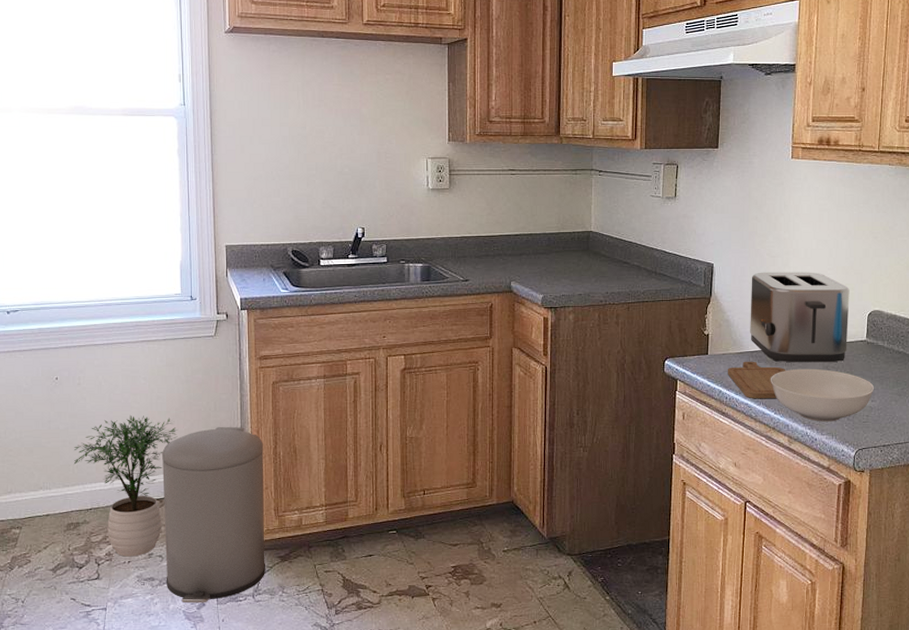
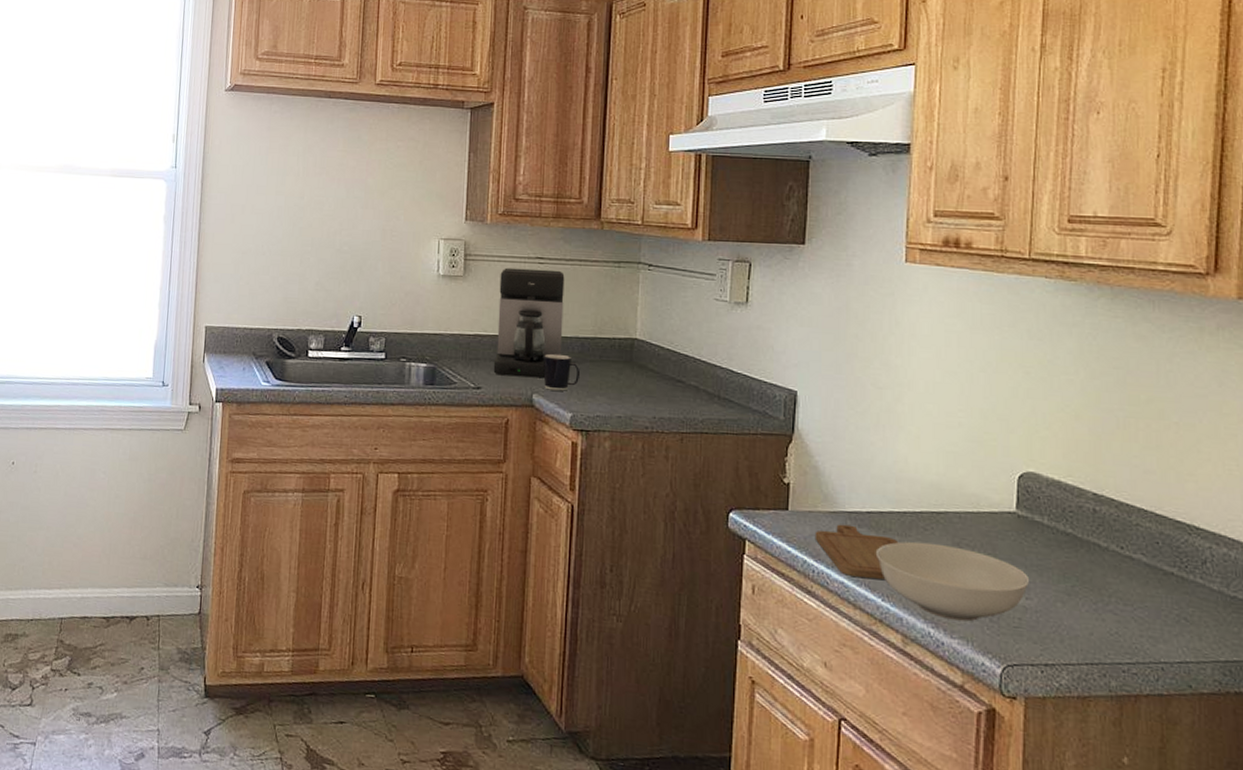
potted plant: present [73,414,179,557] -> none [19,513,135,684]
pedal bin: present [162,427,265,604] -> none [104,538,227,755]
coffee maker: none [478,179,533,269] -> present [493,267,565,379]
mug: none [519,248,548,278] -> present [543,353,581,391]
toaster: present [750,272,850,362] -> none [847,407,991,538]

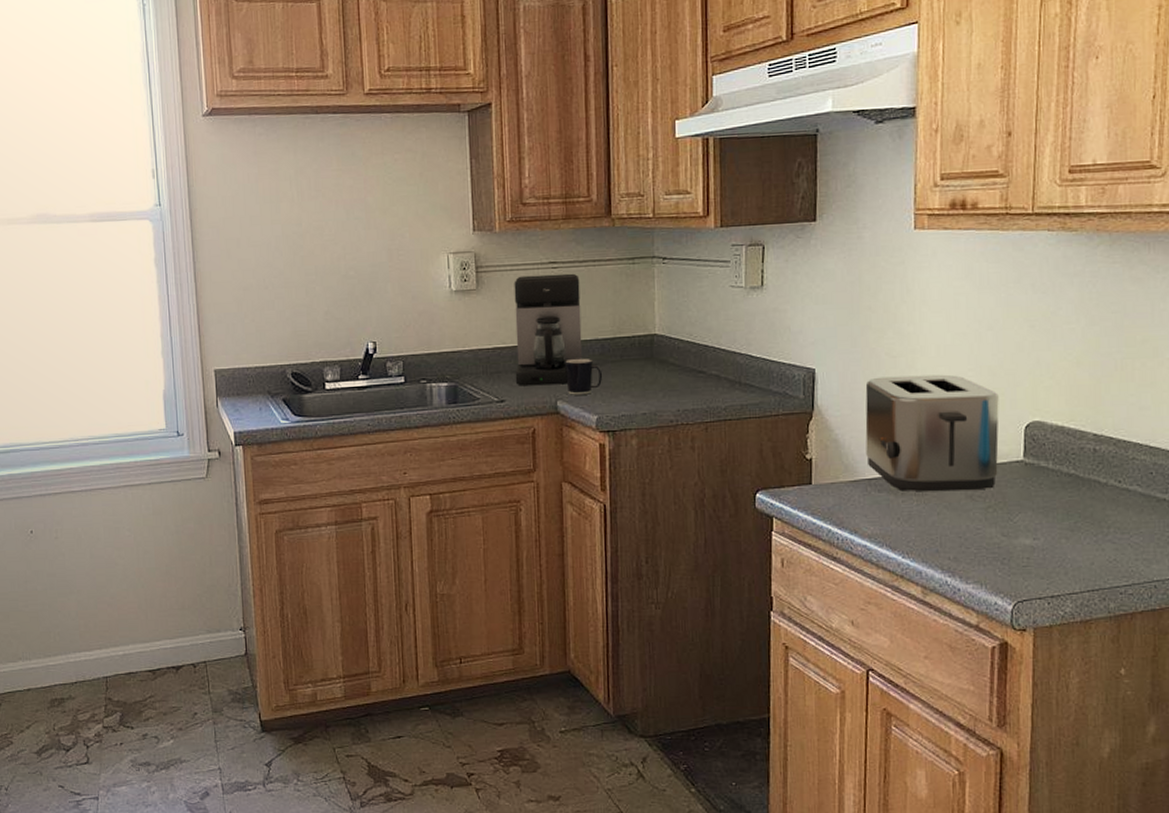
chopping board: present [815,524,899,579] -> none [837,491,916,539]
toaster: none [847,407,991,538] -> present [865,374,999,492]
bowl: present [875,541,1030,622] -> none [895,498,1037,567]

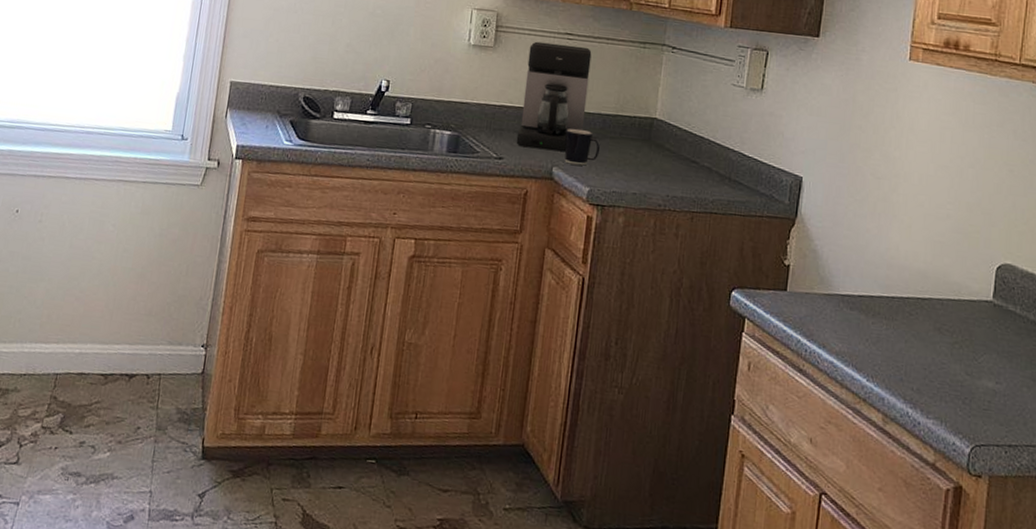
toaster: present [865,374,999,492] -> none [842,195,974,325]

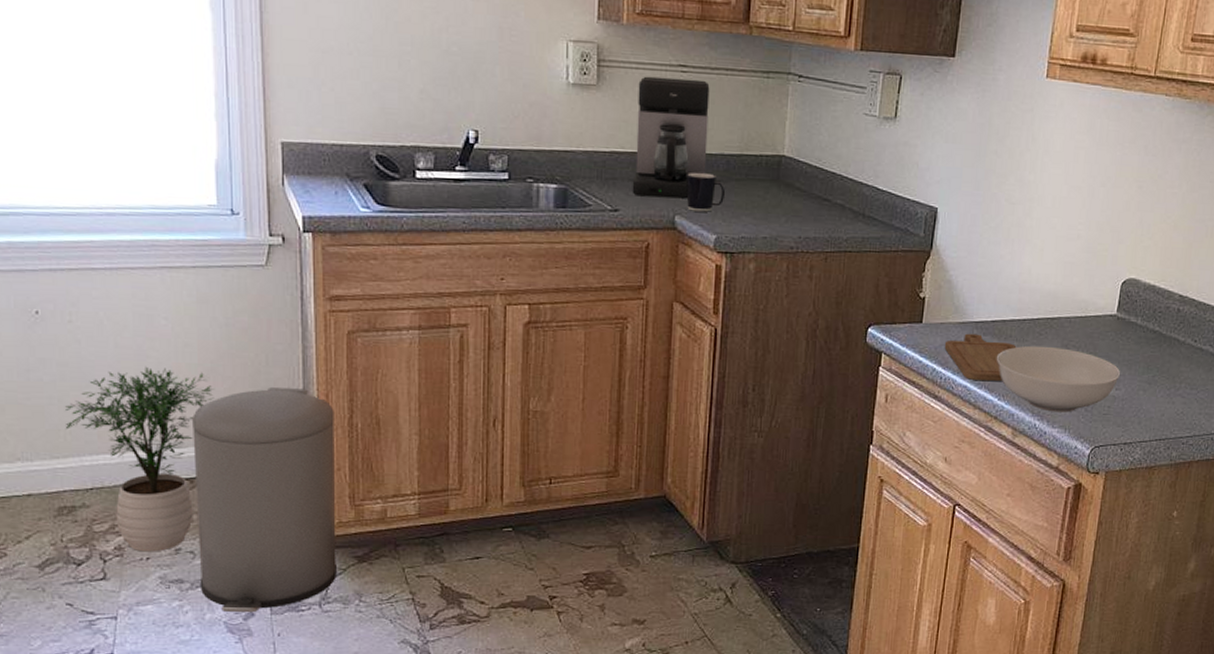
potted plant: none [16,266,141,443] -> present [65,366,216,552]
pedal bin: none [93,296,235,517] -> present [192,388,336,613]
chopping board: none [809,306,886,361] -> present [944,333,1017,381]
bowl: none [863,325,1001,403] -> present [996,346,1121,413]

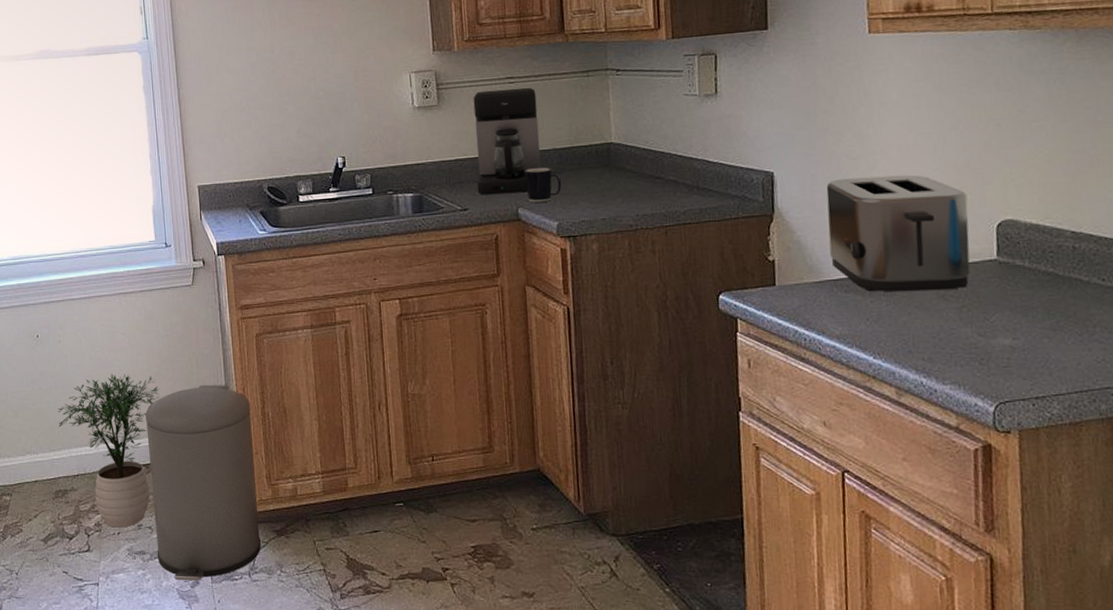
chopping board: present [944,333,1017,381] -> none [803,292,885,339]
toaster: none [976,222,1103,340] -> present [826,174,971,292]
bowl: present [996,346,1121,413] -> none [863,298,1016,368]

